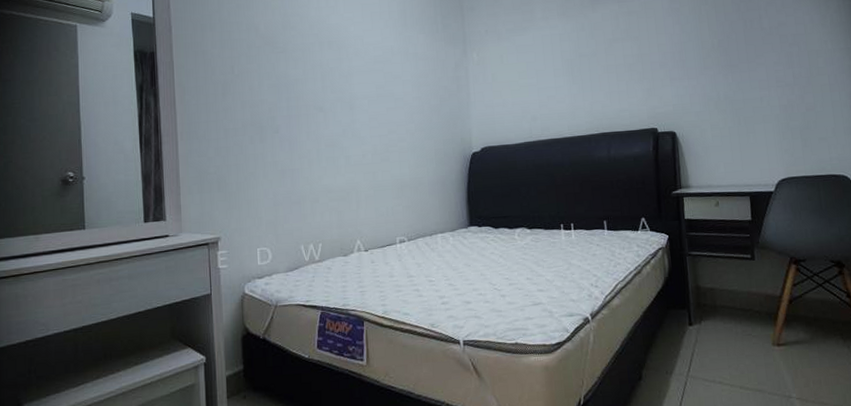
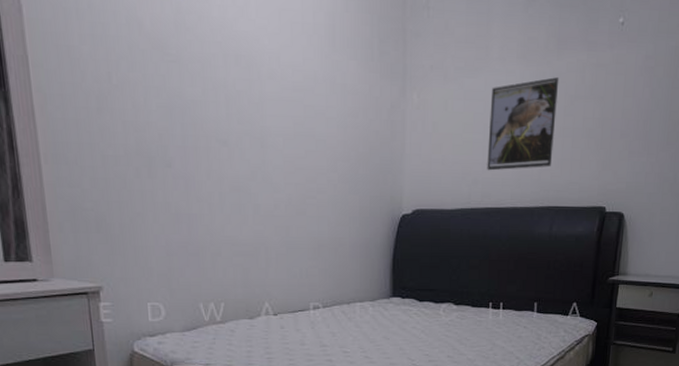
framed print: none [539,26,601,108] -> present [487,77,559,171]

